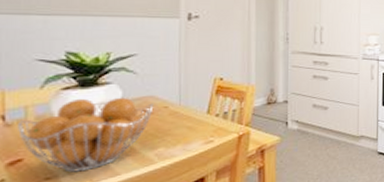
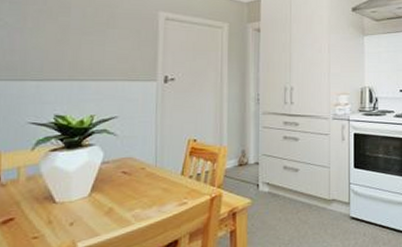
fruit basket: present [18,97,154,173] -> none [11,158,132,232]

